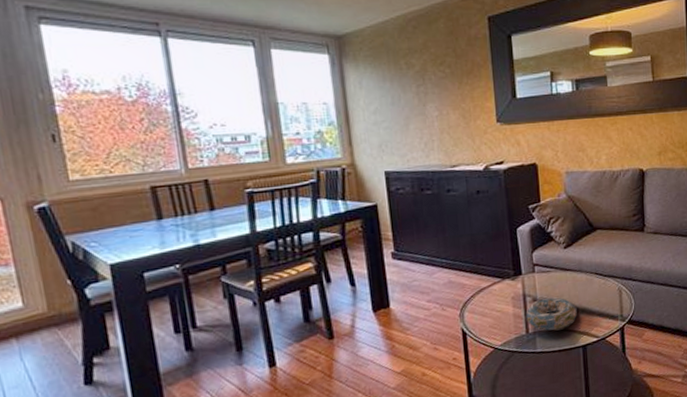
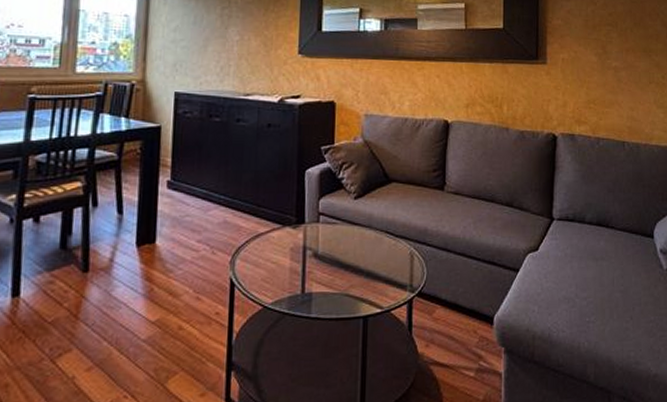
decorative bowl: present [525,297,577,331] -> none [303,254,361,294]

